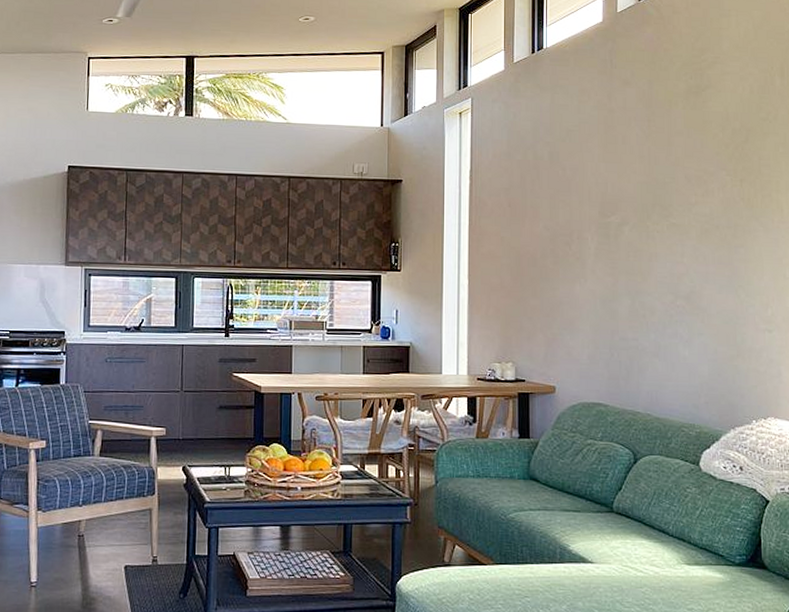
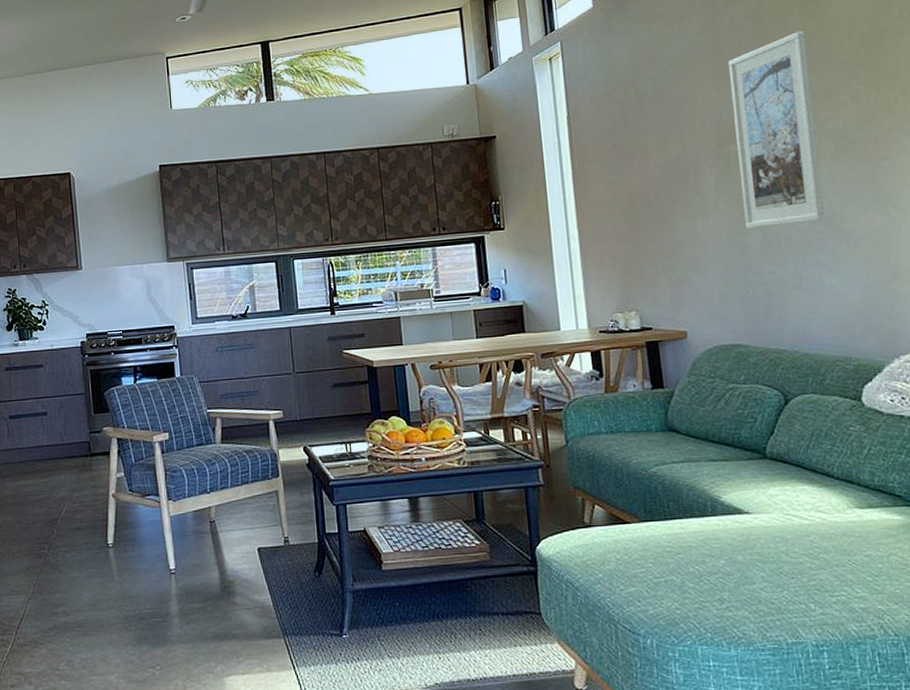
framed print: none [617,120,686,297] -> present [728,31,825,229]

